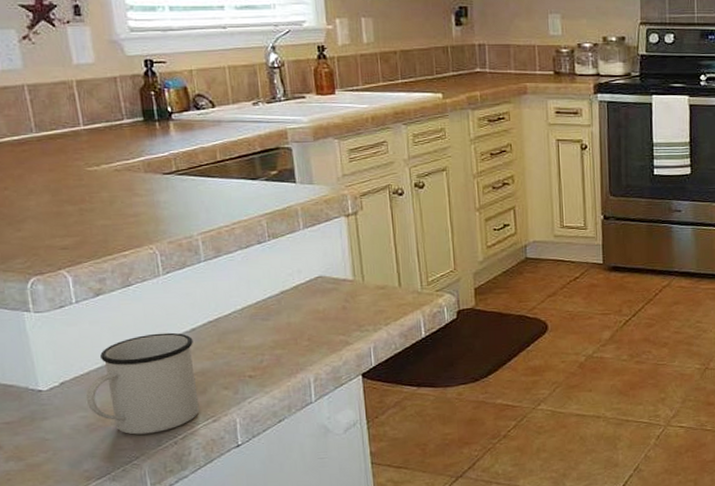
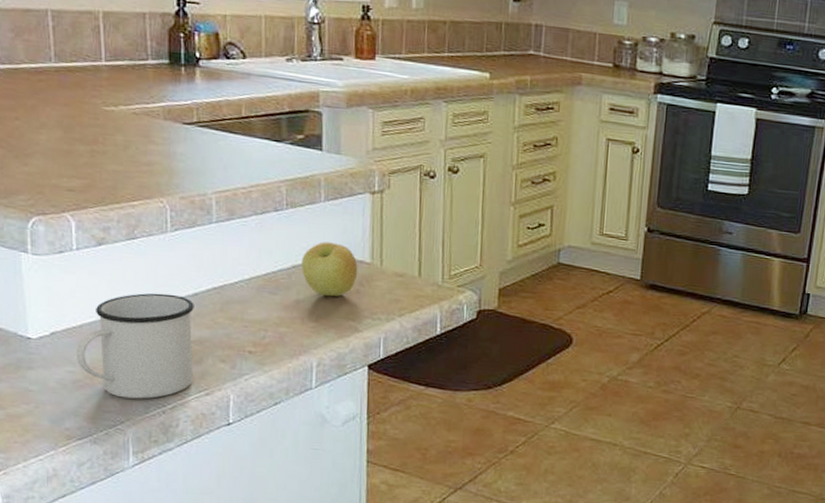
apple: none [288,265,342,316] -> present [301,241,358,297]

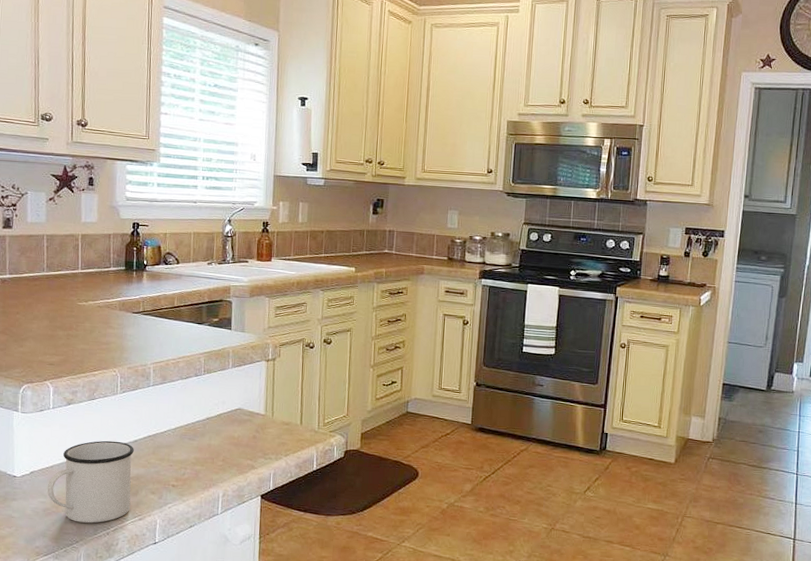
apple: present [301,241,358,297] -> none [213,399,255,441]

